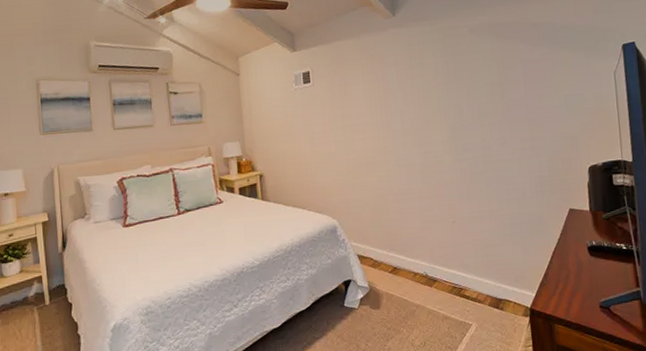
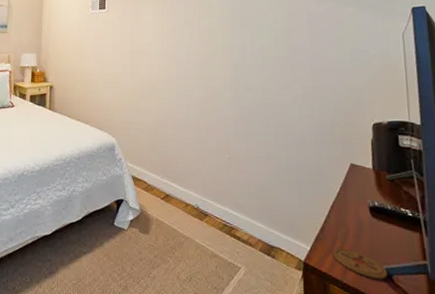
coaster: none [557,289,606,312] -> present [333,248,387,279]

